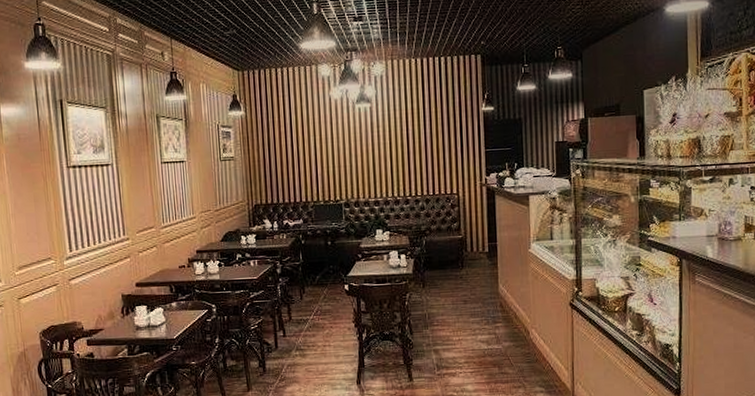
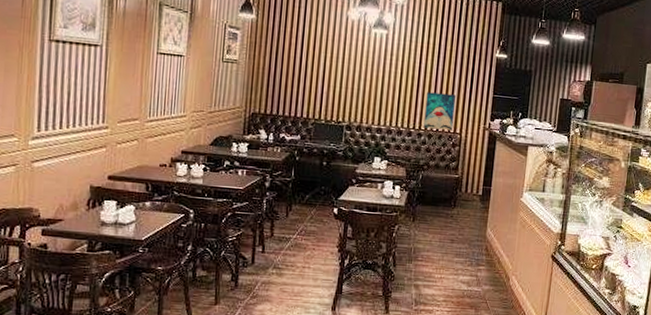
wall art: none [418,156,449,194] -> present [423,92,456,131]

